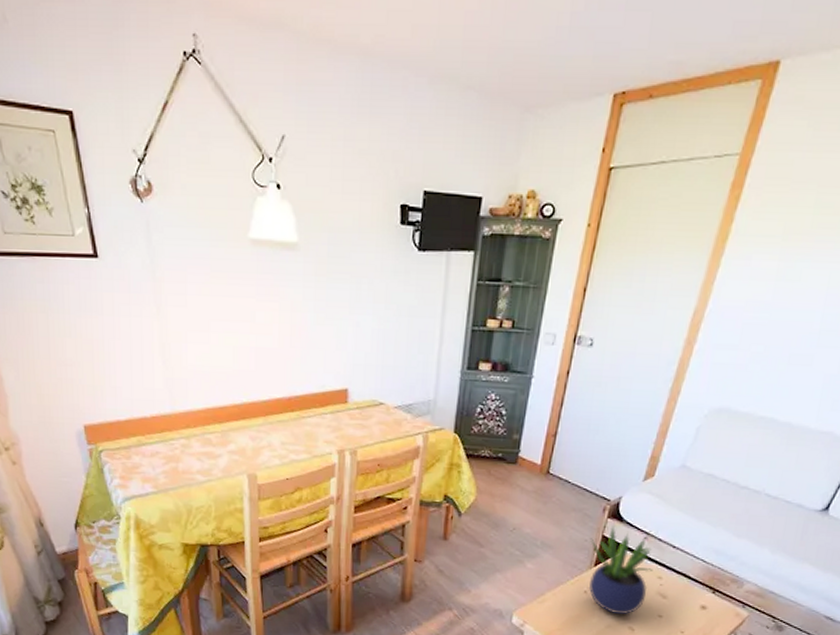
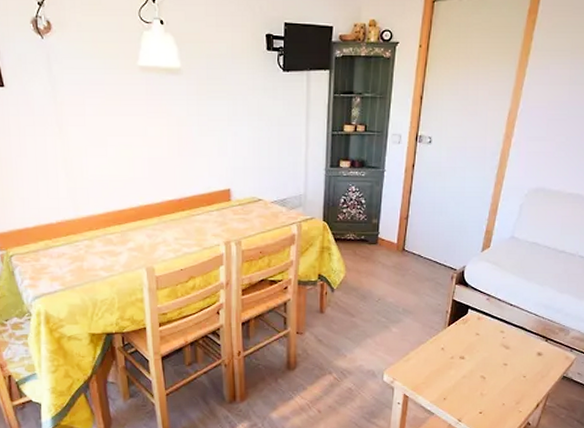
potted plant: present [588,524,653,614] -> none [443,289,496,365]

